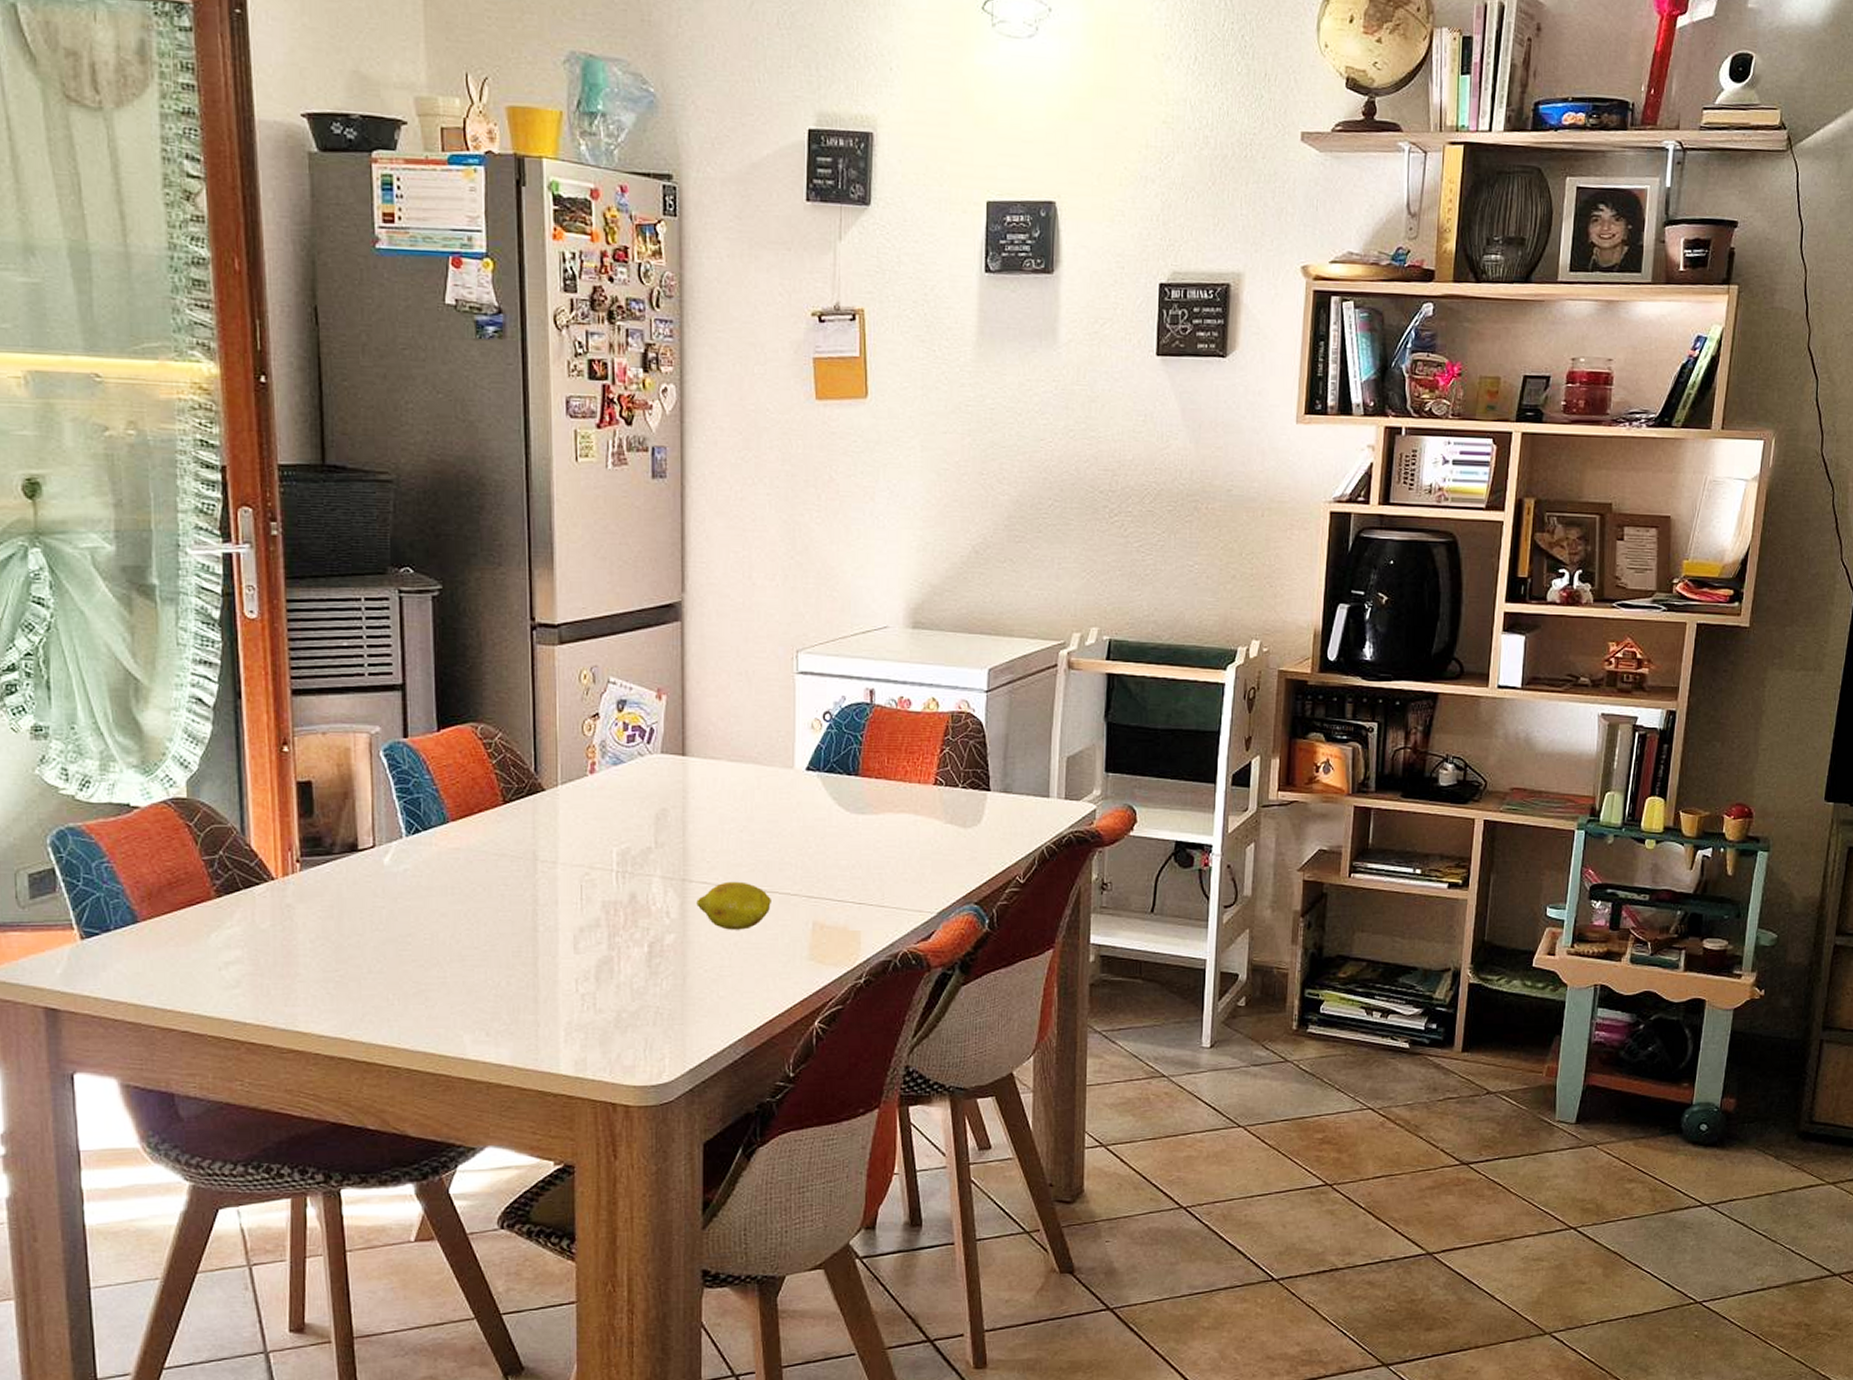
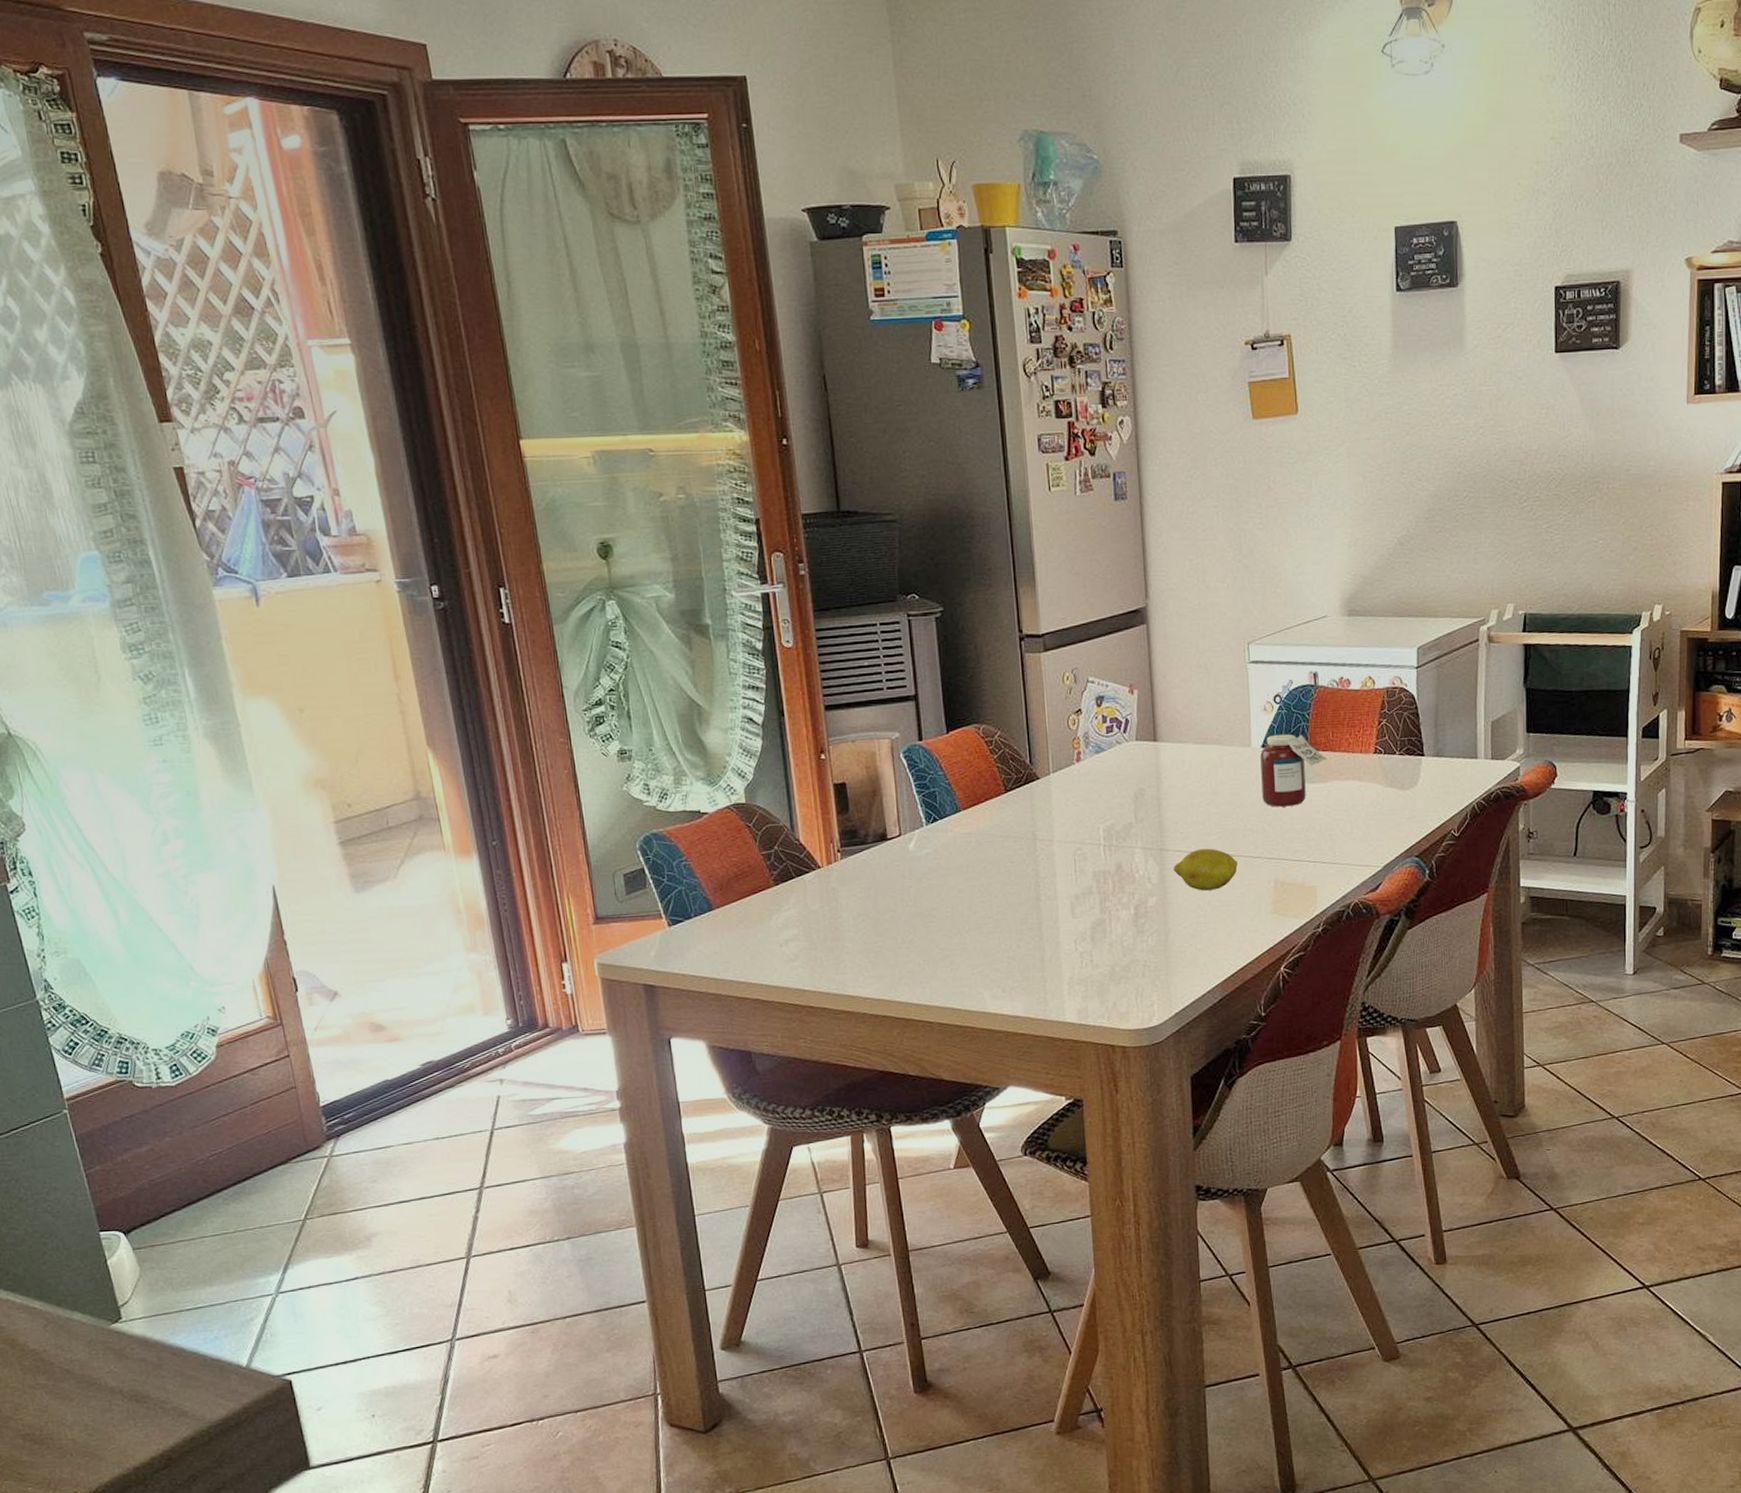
jar: none [804,756,881,839] -> present [1260,734,1328,807]

